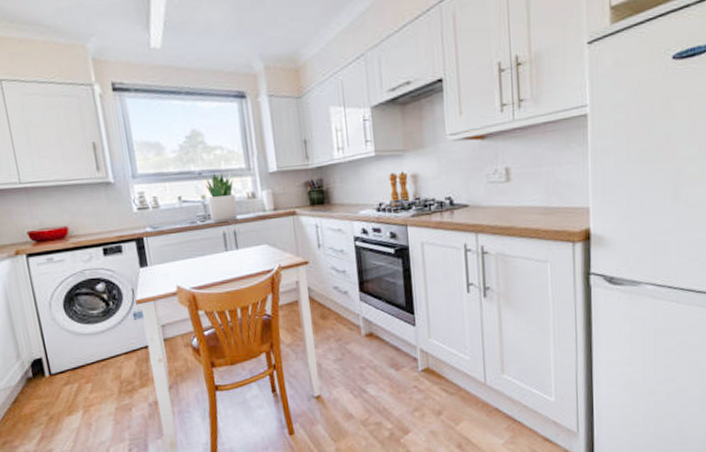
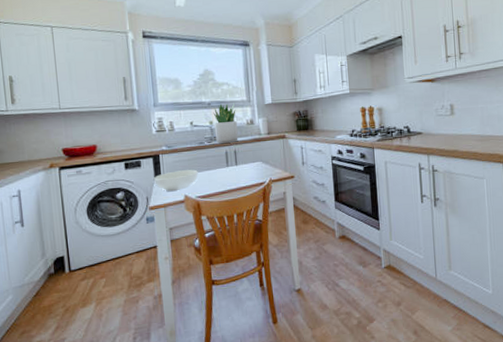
bowl: none [138,255,192,282] -> present [153,169,198,192]

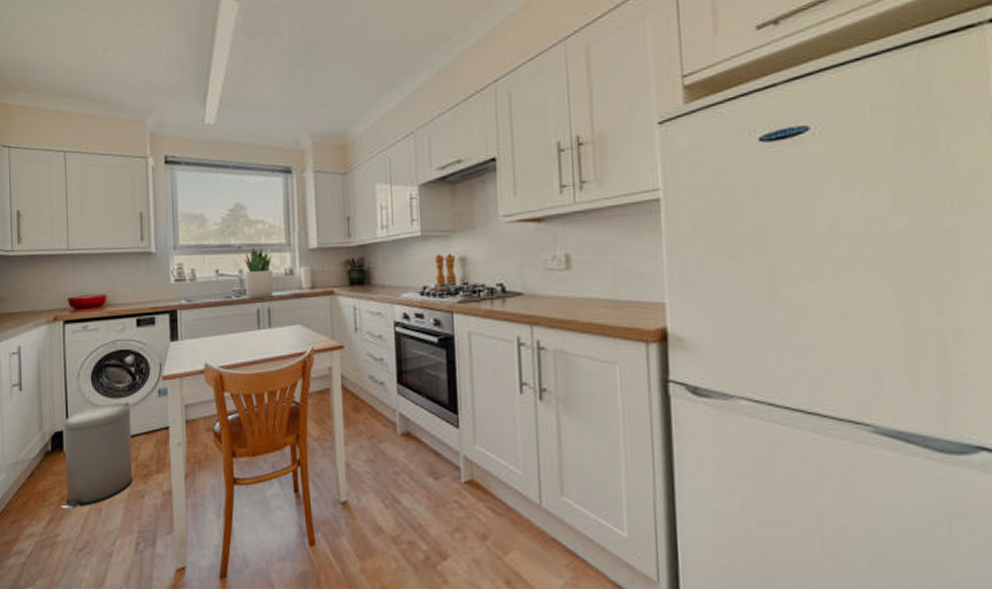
pedal bin: none [64,229,128,319] -> present [61,402,133,510]
bowl: present [153,169,198,192] -> none [169,331,223,358]

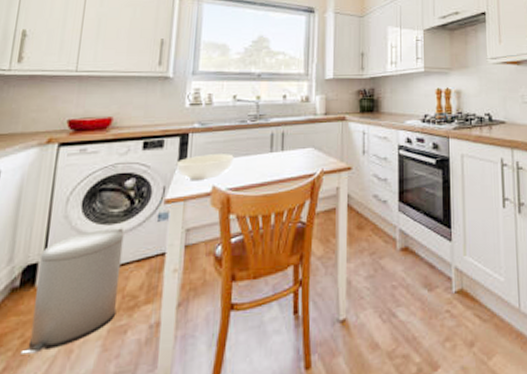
bowl: none [169,331,223,358] -> present [176,154,234,181]
planter: present [243,245,274,299] -> none [261,74,290,123]

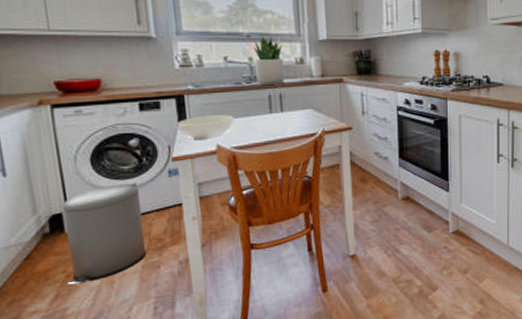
planter: none [261,74,290,123] -> present [253,35,285,85]

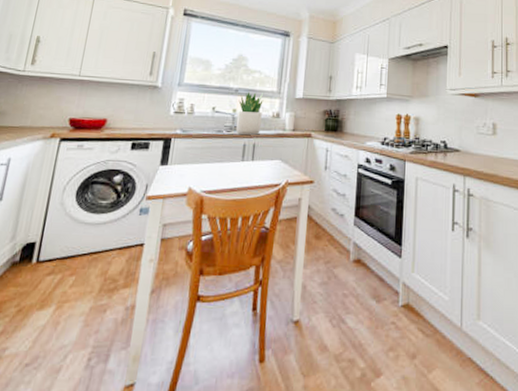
pedal bin: present [61,183,147,286] -> none [15,217,110,323]
bowl: present [176,115,234,141] -> none [159,158,210,182]

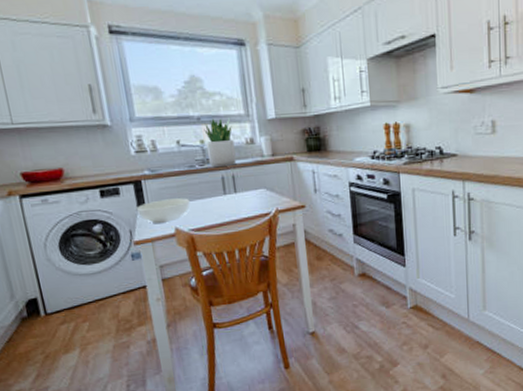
bowl: none [159,158,210,182] -> present [136,198,190,224]

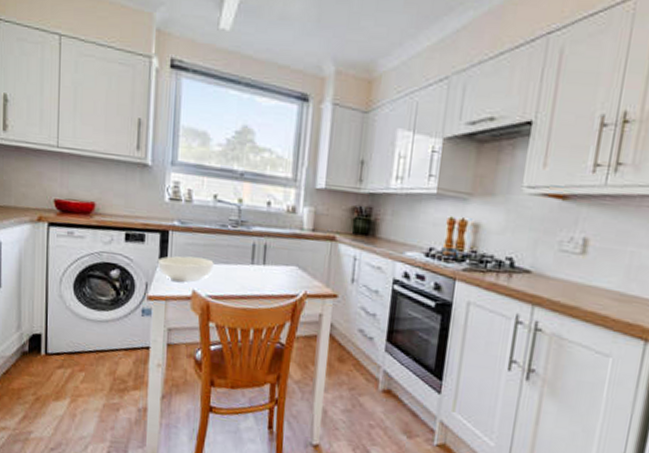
planter: present [204,116,237,167] -> none [243,176,276,234]

